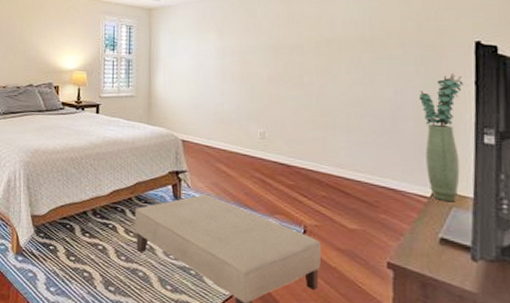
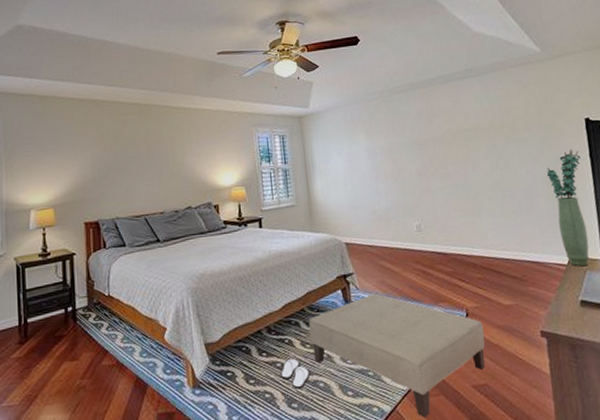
slippers: none [101,244,131,274] -> present [280,359,310,390]

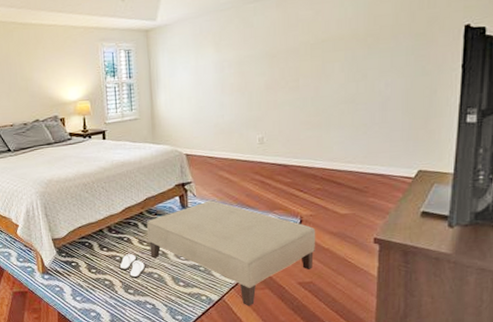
vase: present [546,149,589,267] -> none [408,60,451,180]

